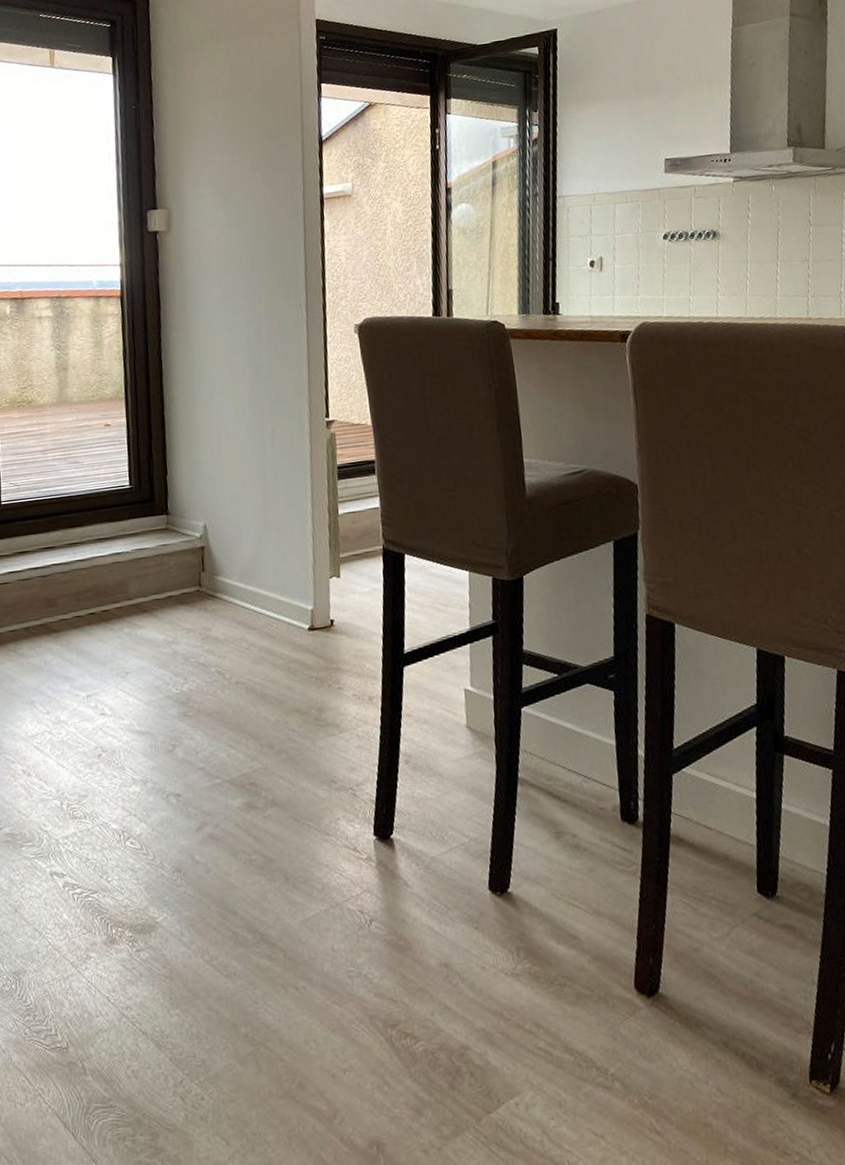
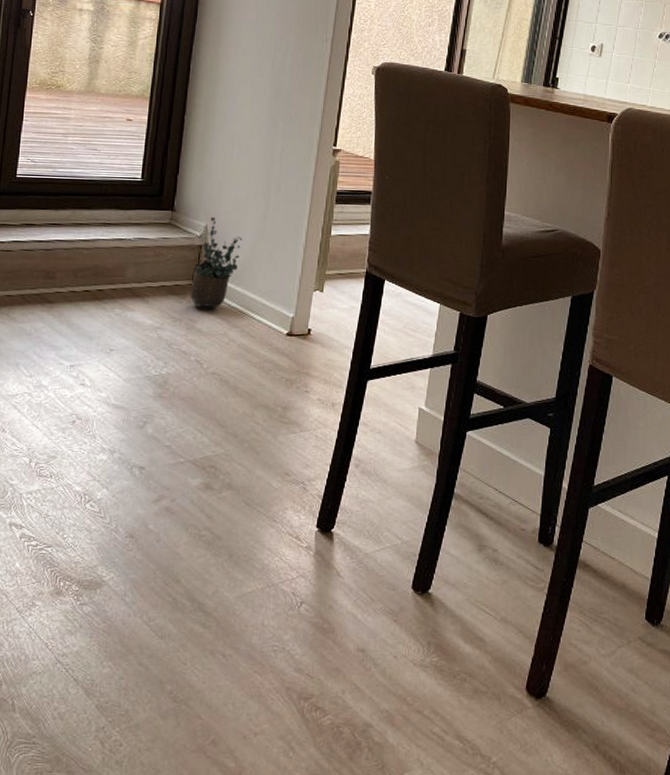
potted plant: none [199,515,246,615] -> present [190,217,243,309]

